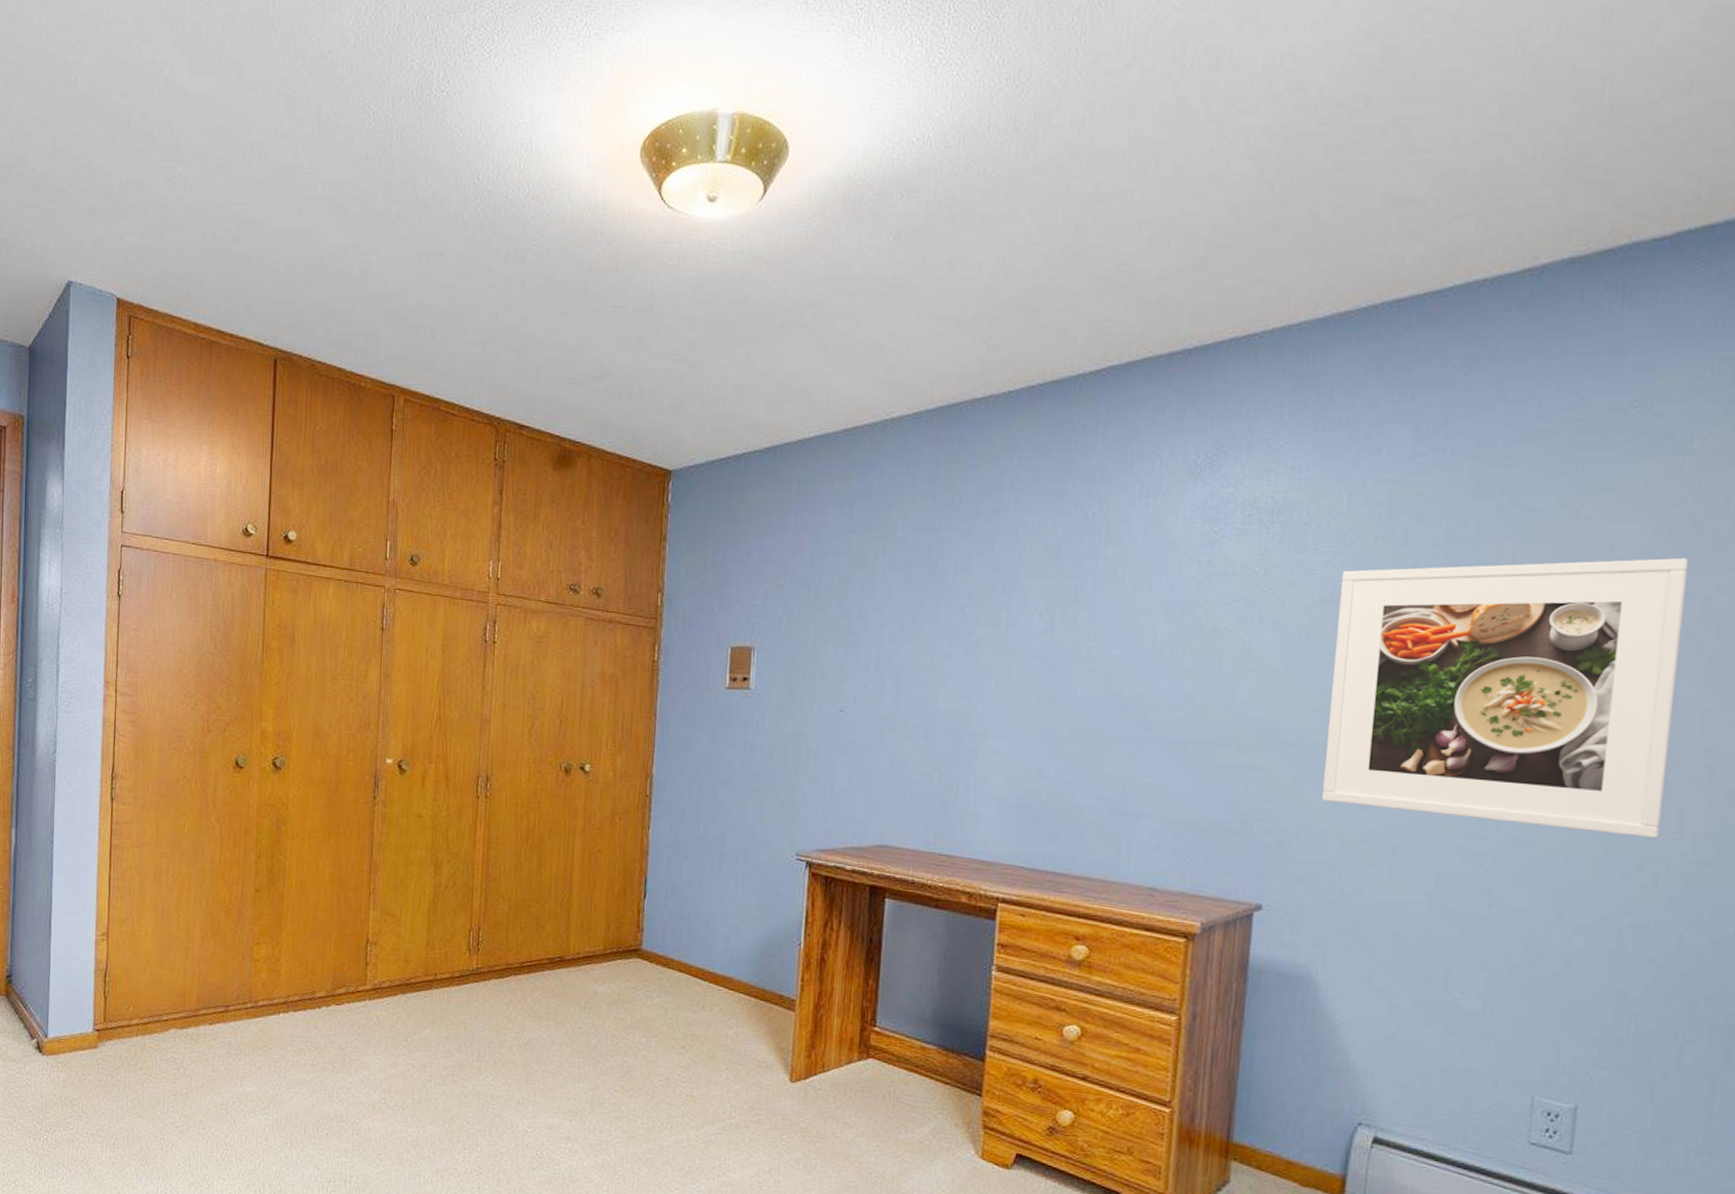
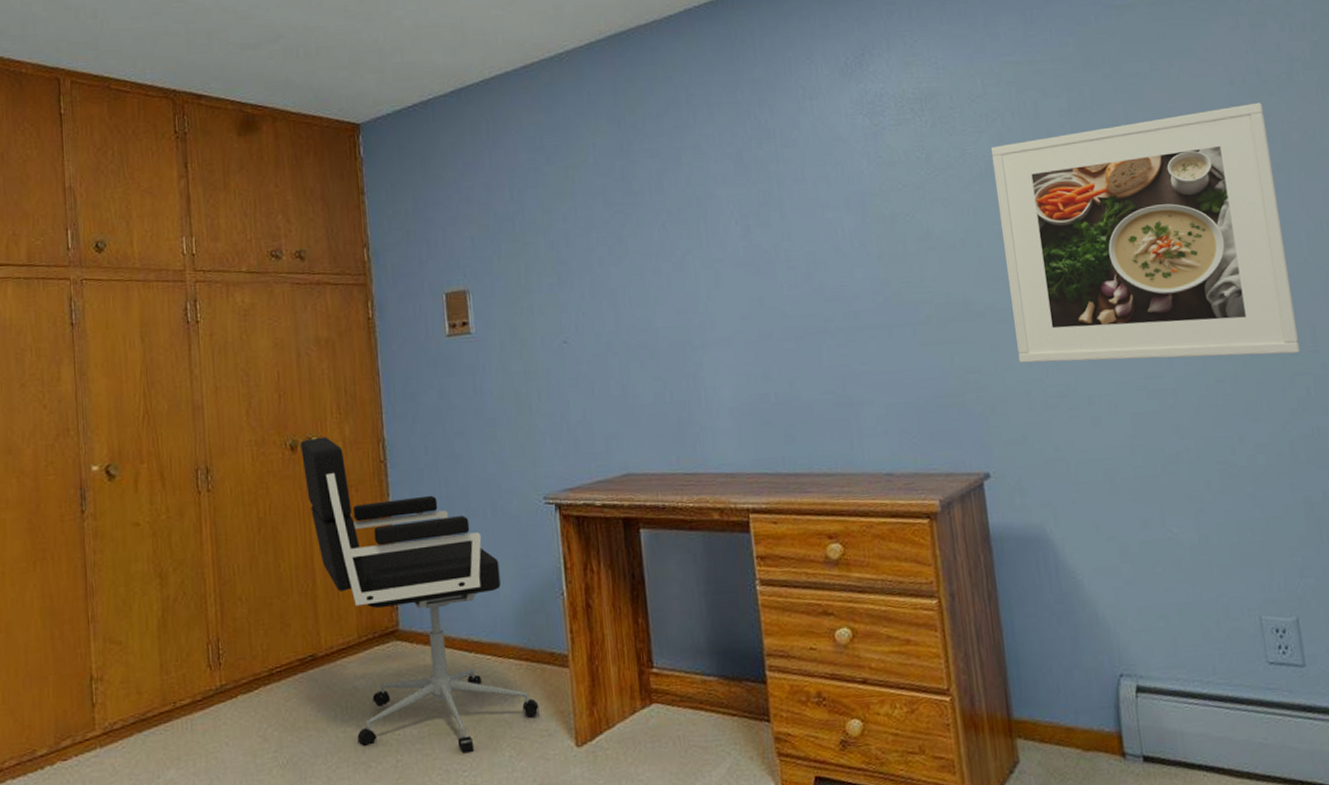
office chair: none [574,764,761,1068] -> present [301,436,539,754]

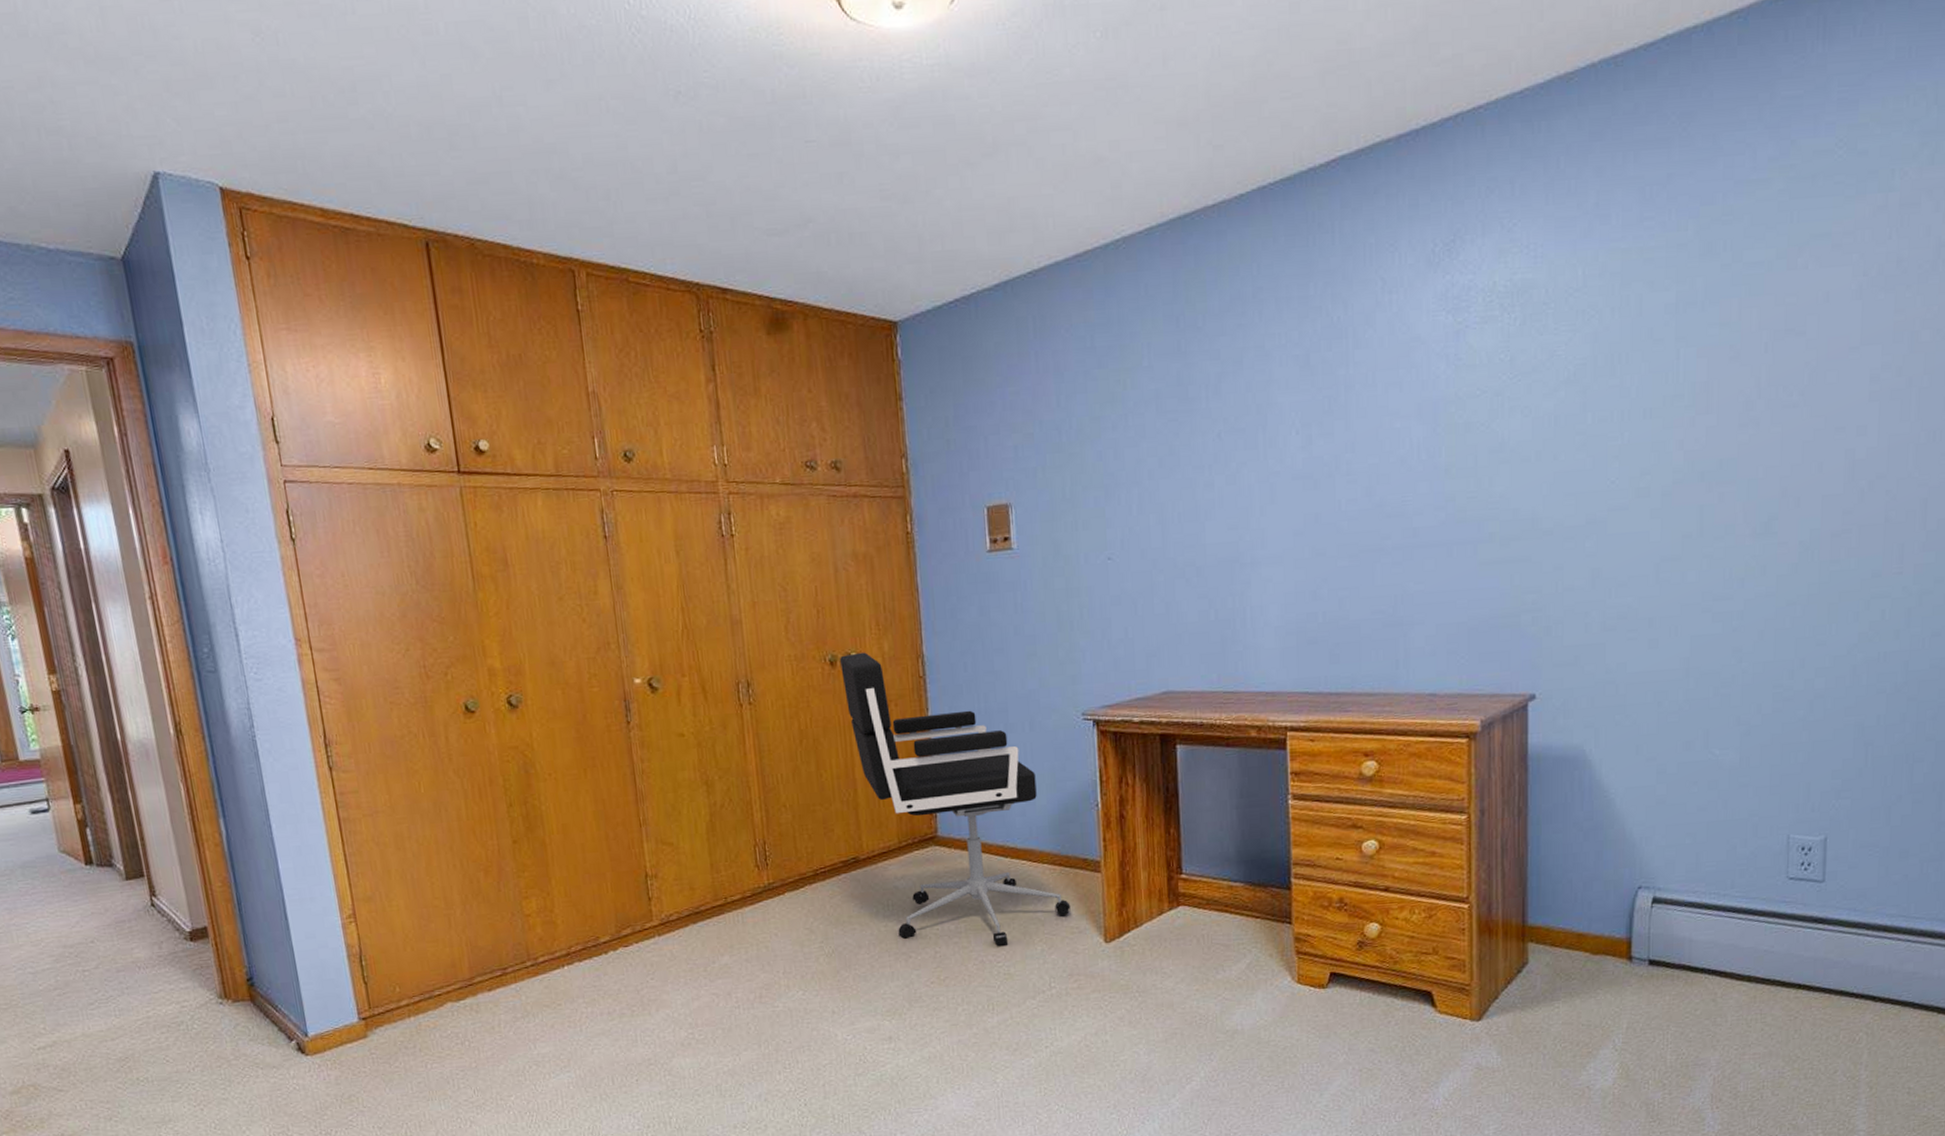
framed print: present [990,102,1300,363] -> none [1581,296,1896,584]

